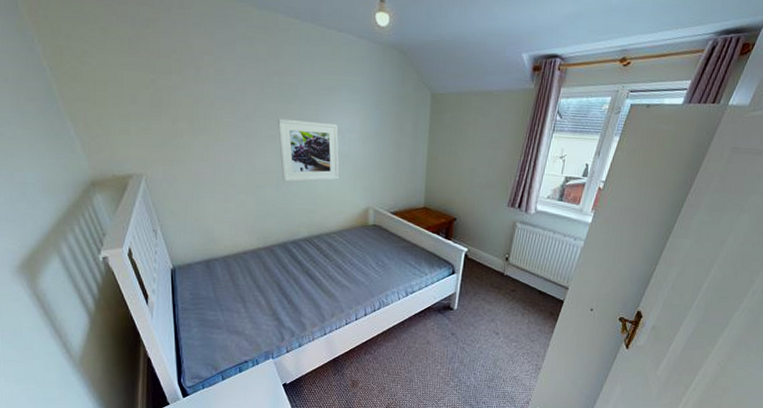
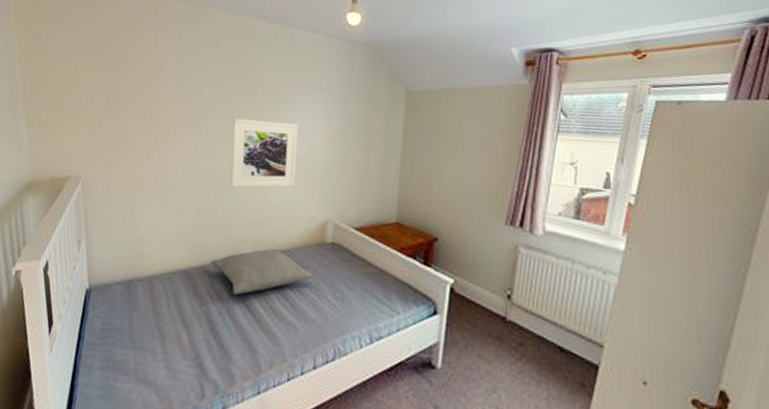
pillow: none [275,231,360,267] -> present [211,249,313,294]

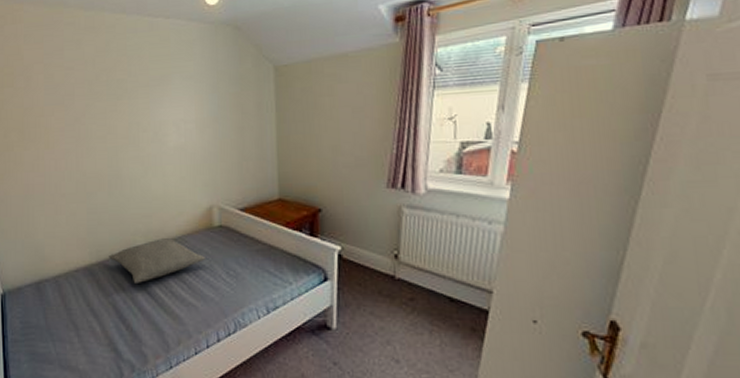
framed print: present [230,117,298,188] -> none [107,115,177,185]

